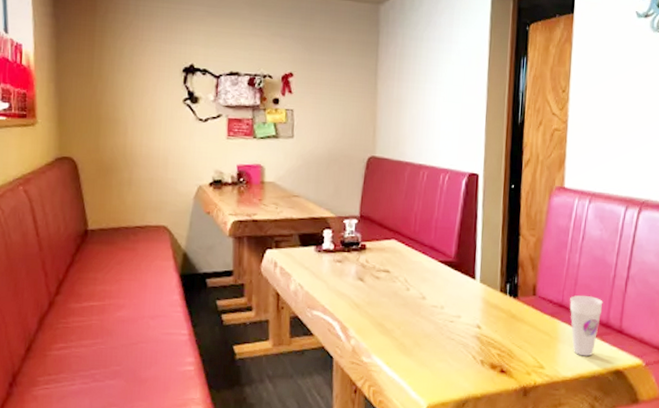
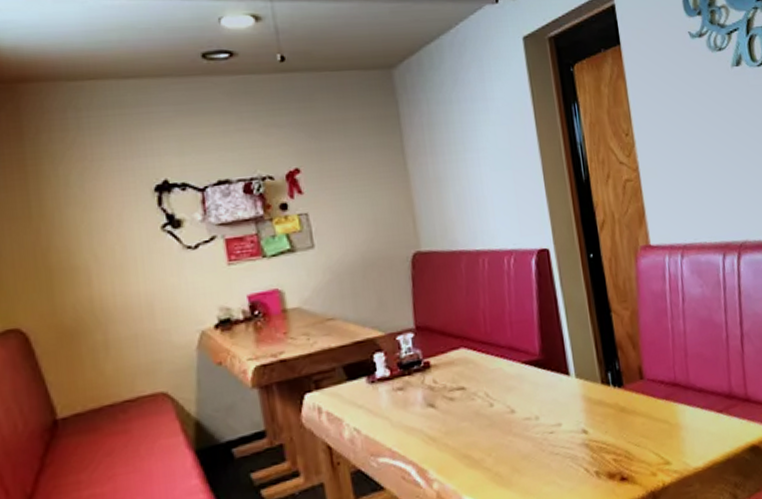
cup: present [569,295,603,357] -> none [683,365,723,439]

